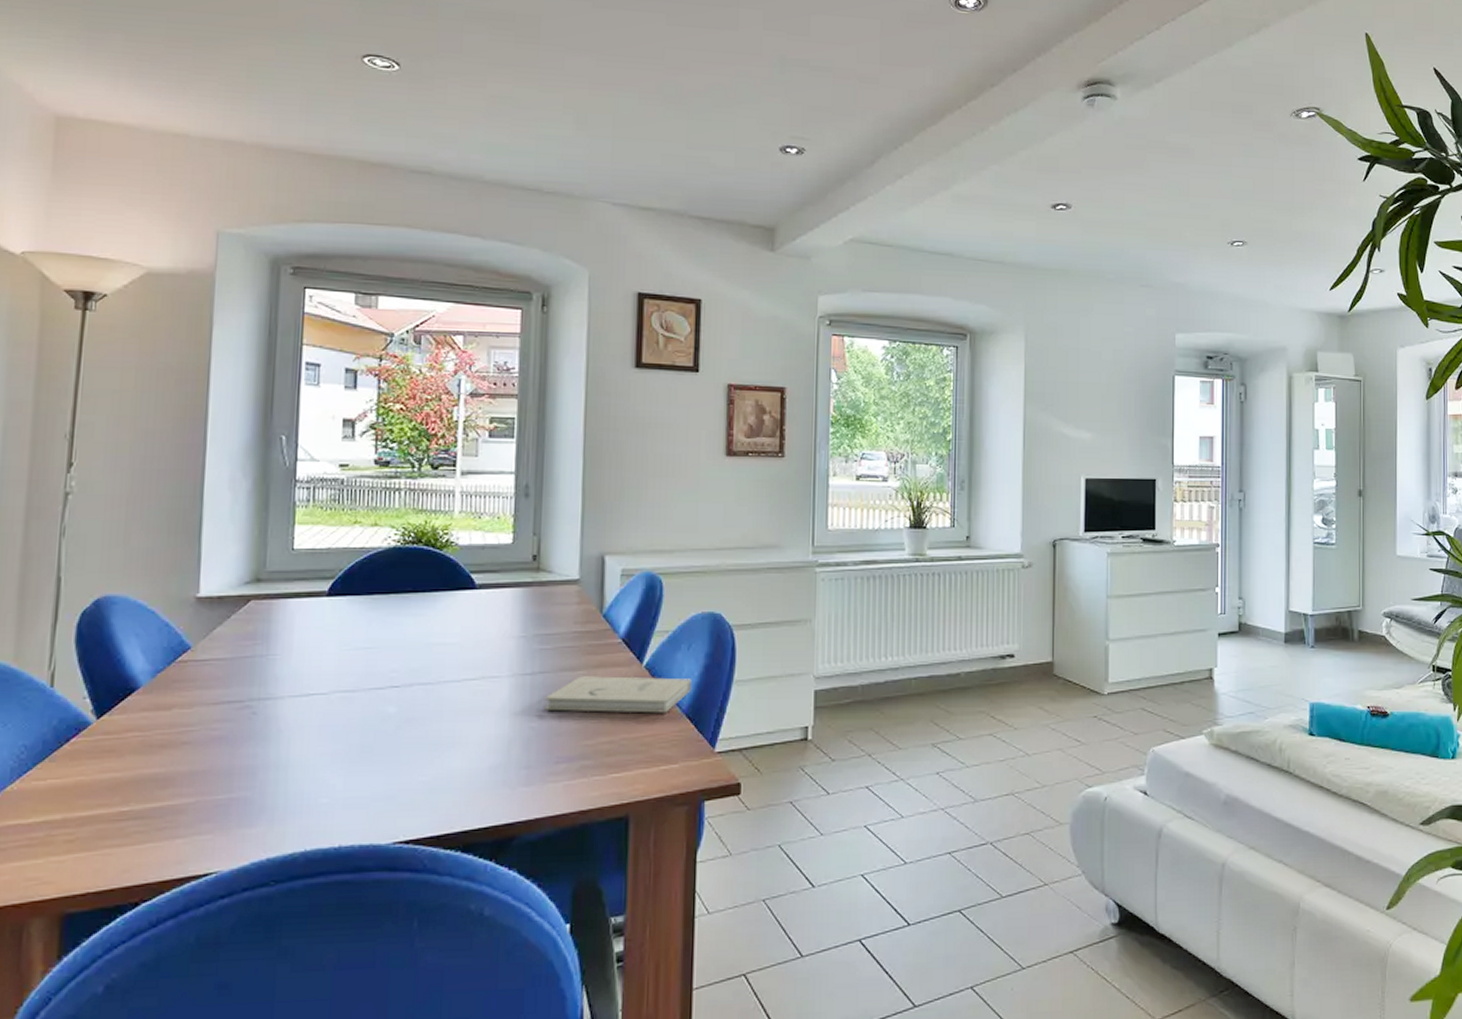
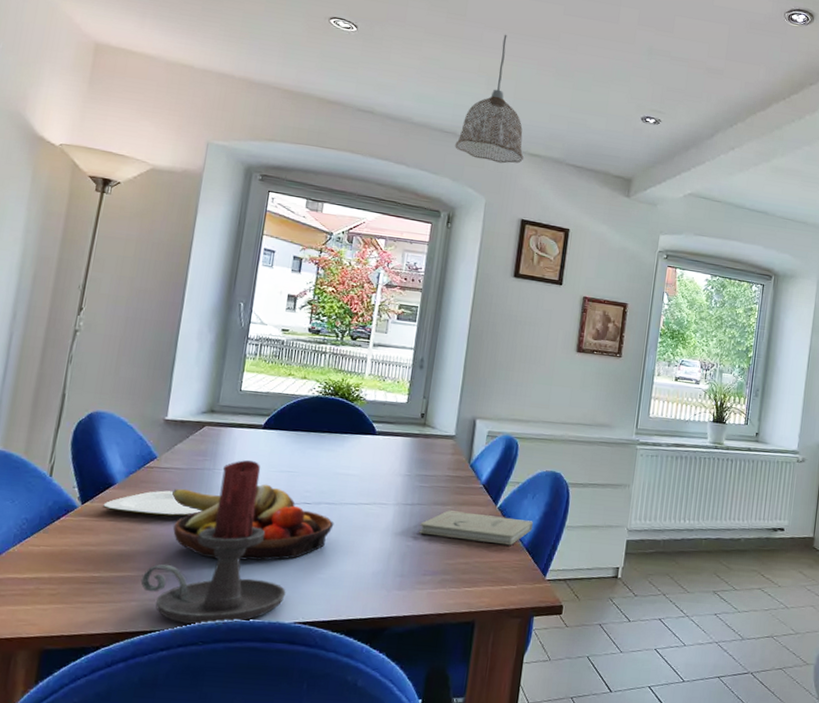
plate: none [125,689,268,725] -> present [103,490,212,517]
candle holder: none [185,639,379,860] -> present [141,460,286,625]
fruit bowl: none [216,667,433,772] -> present [172,484,334,561]
pendant lamp: none [542,56,634,223] -> present [455,34,525,164]

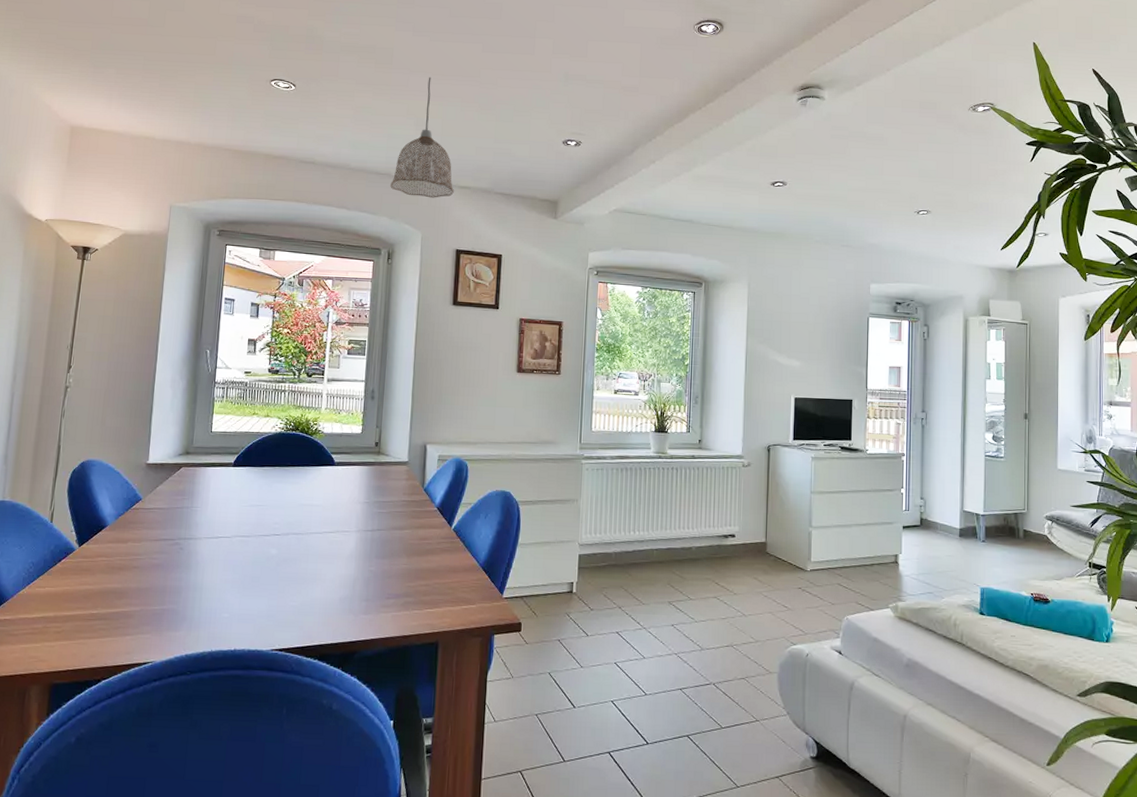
plate: present [103,490,212,517] -> none [97,530,191,555]
candle holder: present [141,460,286,625] -> none [133,497,262,655]
fruit bowl: present [172,484,334,561] -> none [157,518,302,592]
book: present [419,510,533,546] -> none [380,534,487,566]

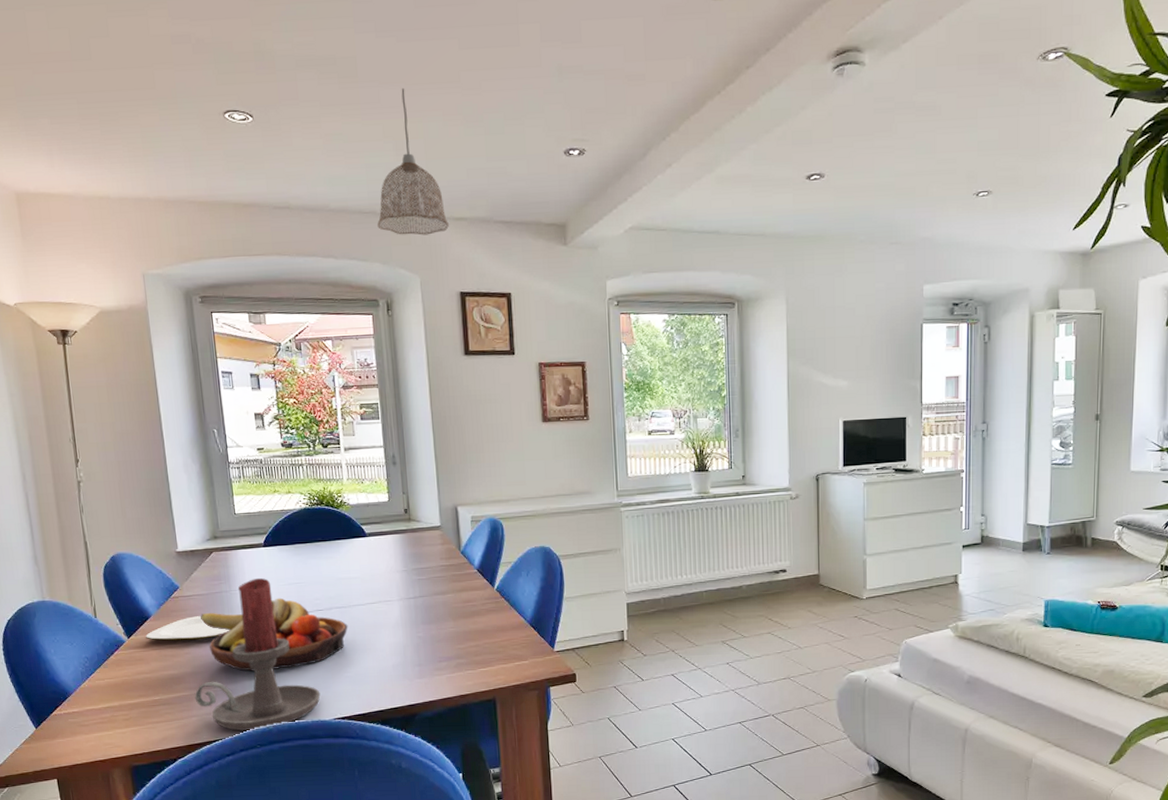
plate: none [97,530,191,555] -> present [146,615,234,641]
candle holder: none [133,497,262,655] -> present [194,578,321,731]
fruit bowl: none [157,518,302,592] -> present [200,597,348,671]

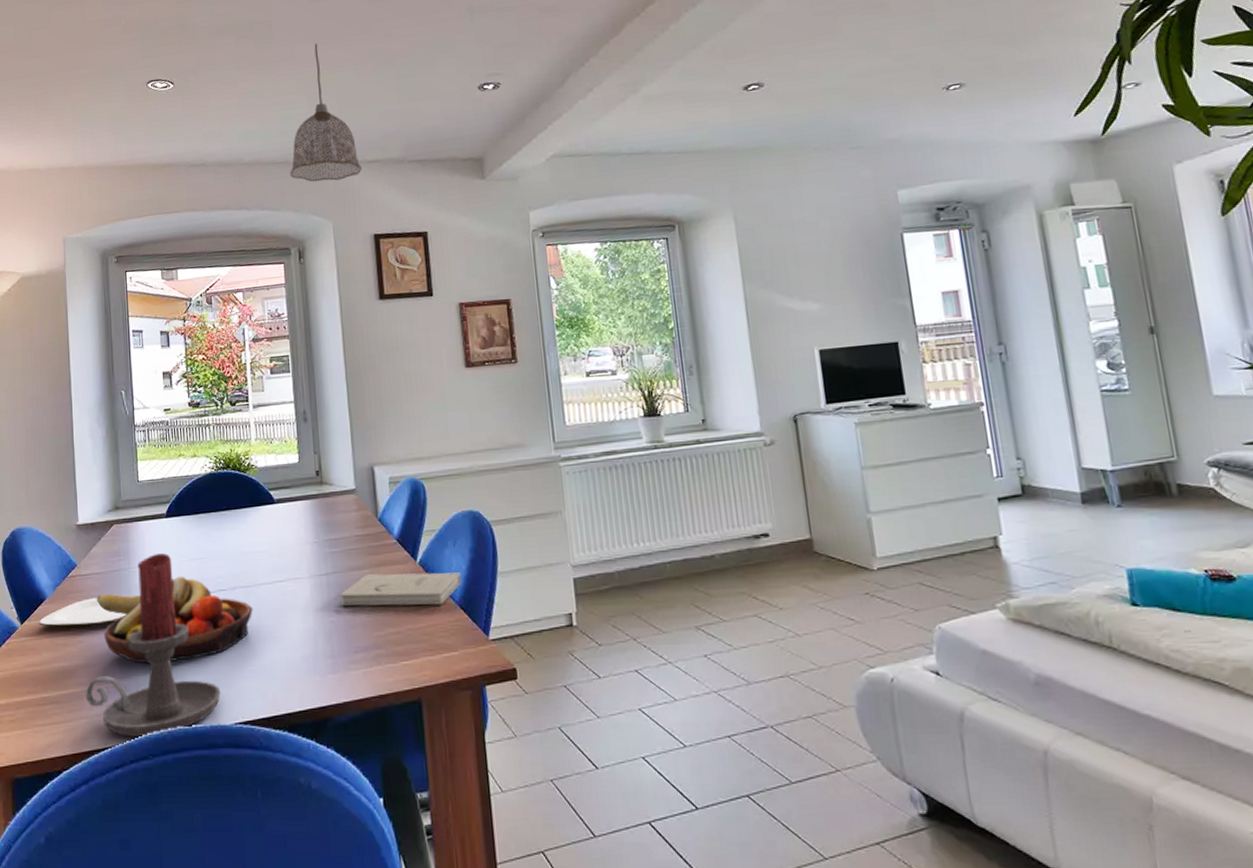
book: none [426,597,532,625] -> present [340,572,461,607]

